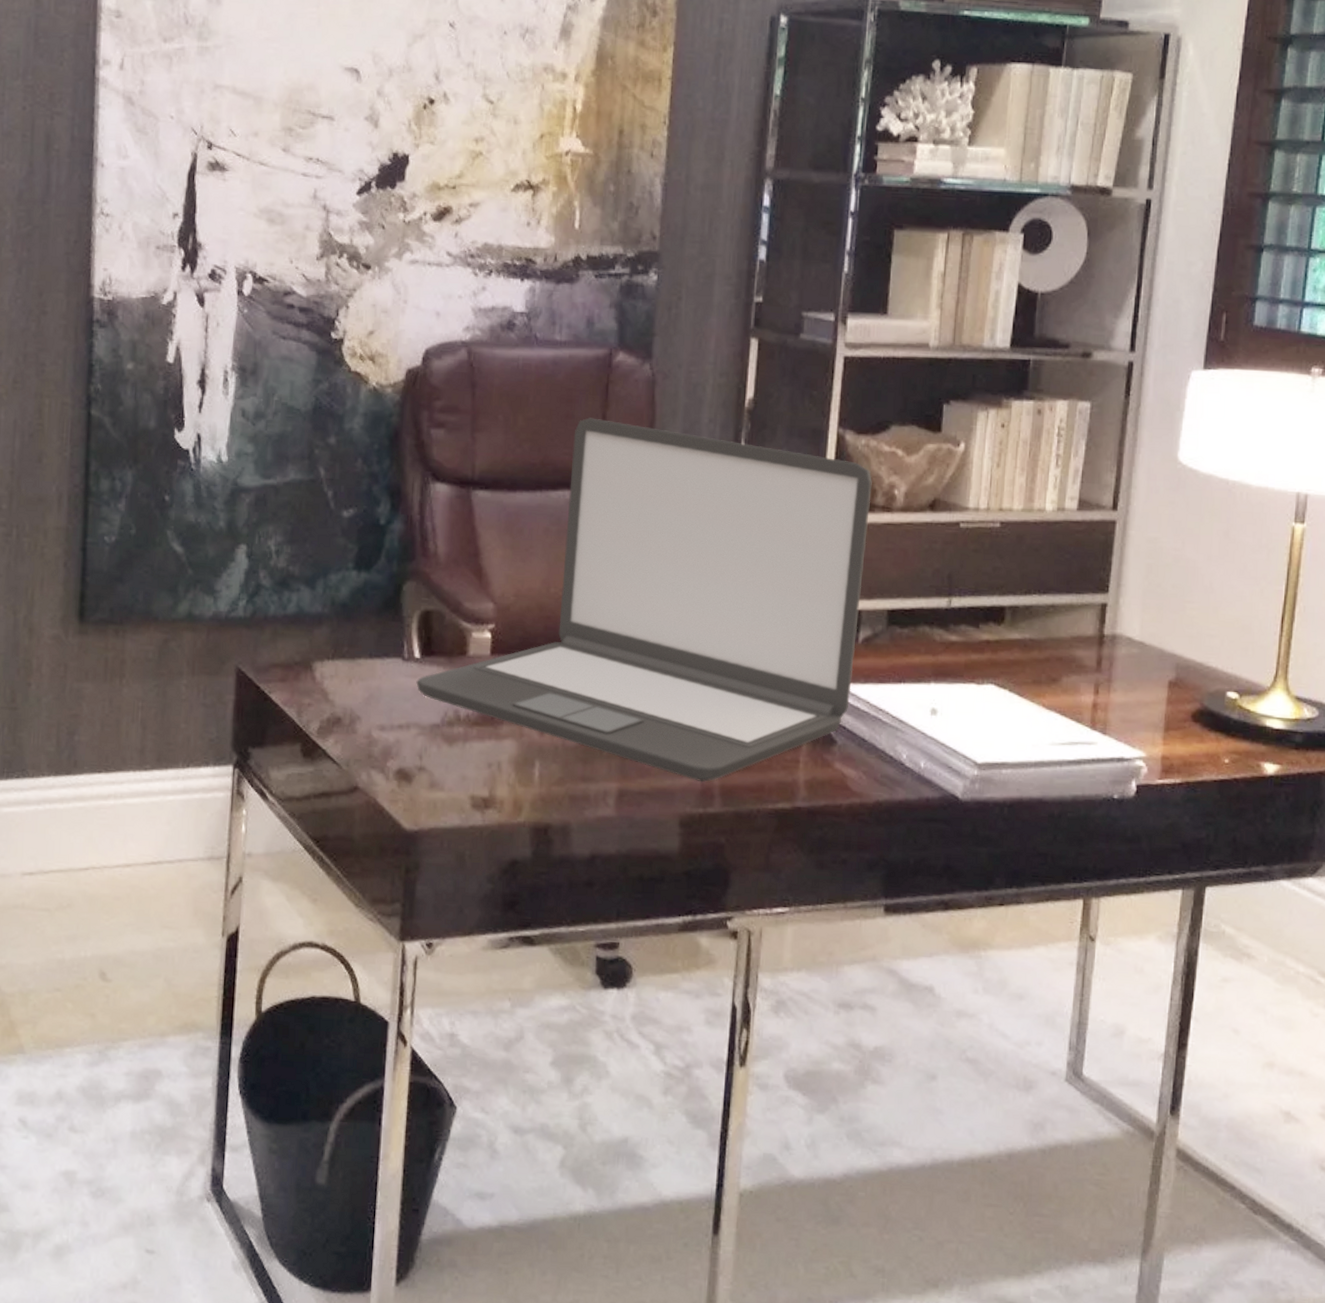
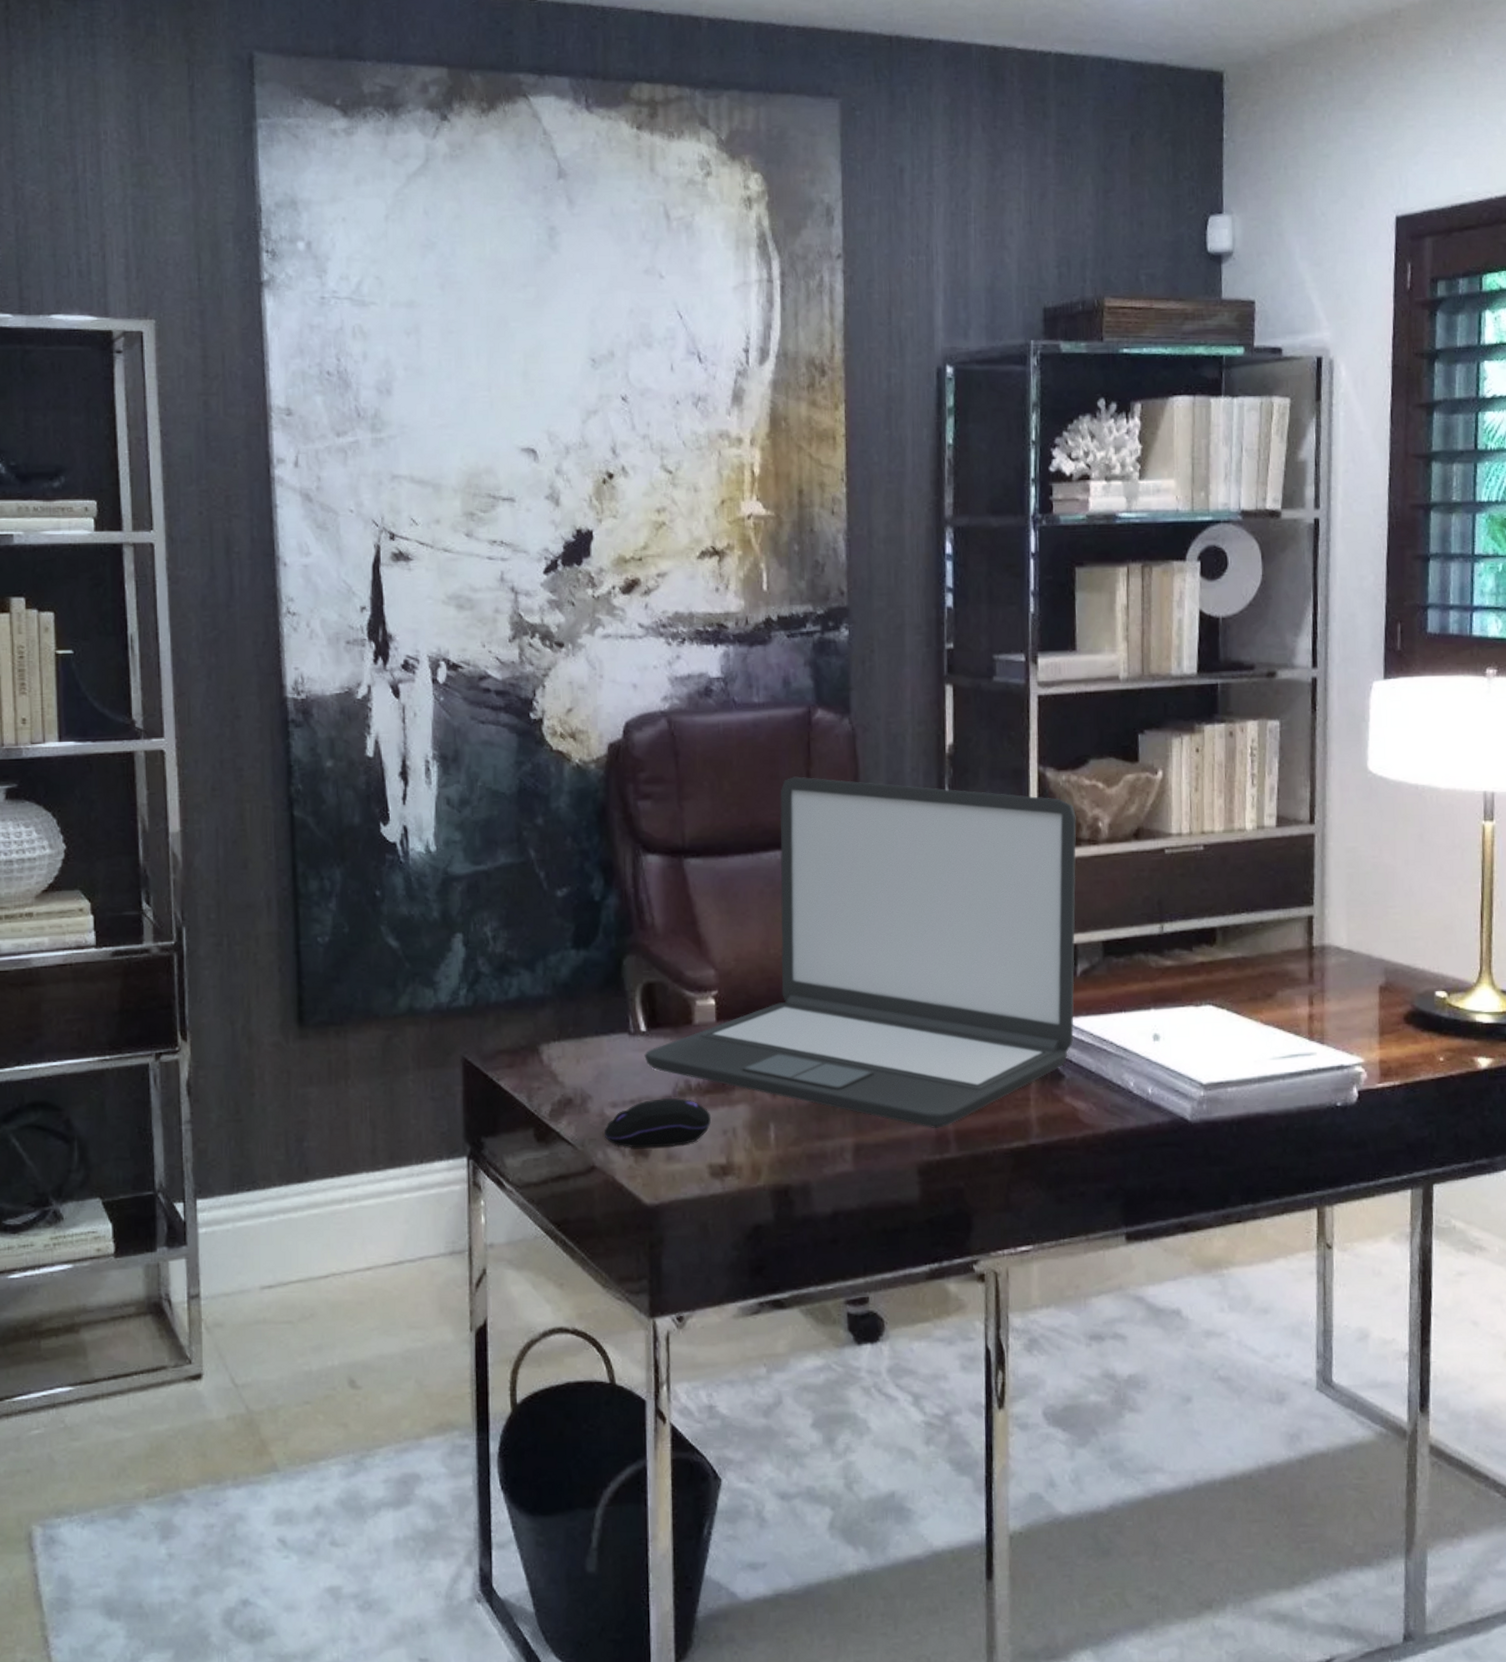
computer mouse: none [370,726,478,775] -> present [604,1097,712,1148]

